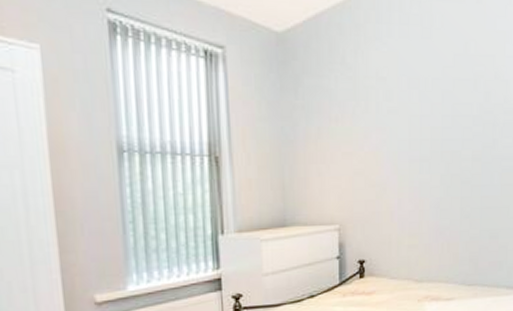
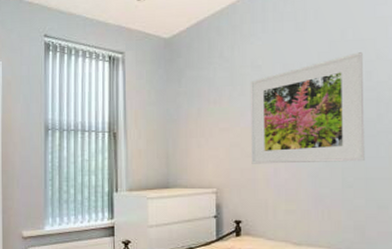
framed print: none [374,69,483,195] -> present [250,52,365,164]

